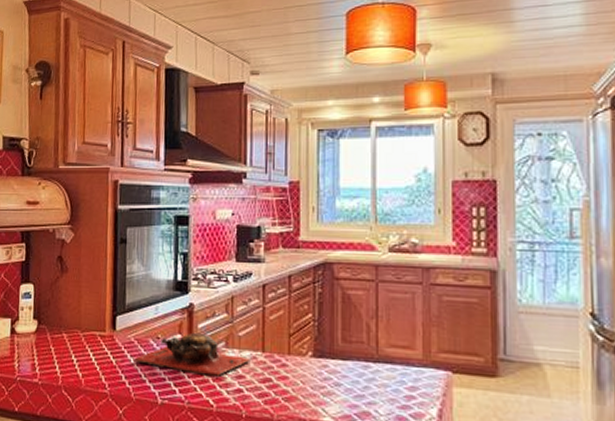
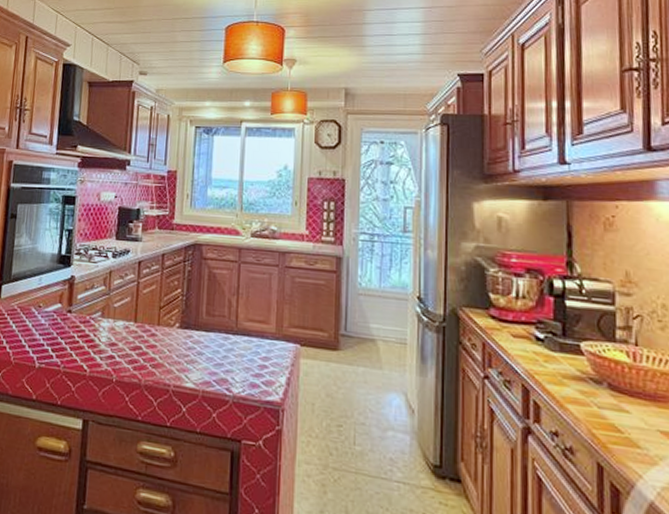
cutting board: present [134,332,251,377] -> none [15,302,124,344]

